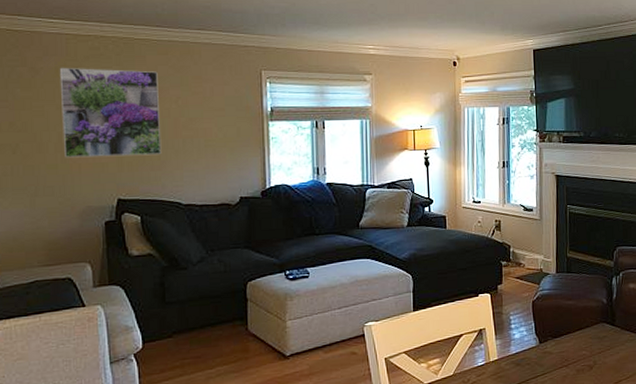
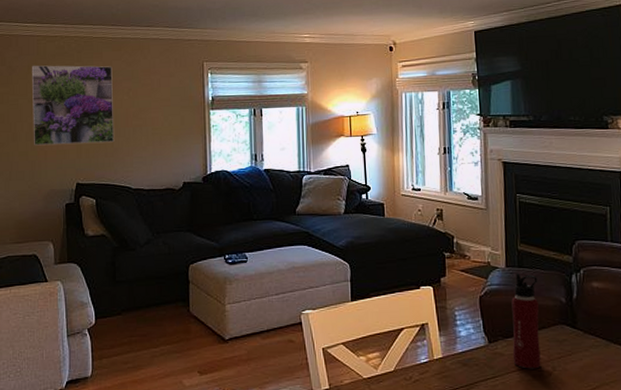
water bottle: none [560,278,584,365] -> present [511,273,541,369]

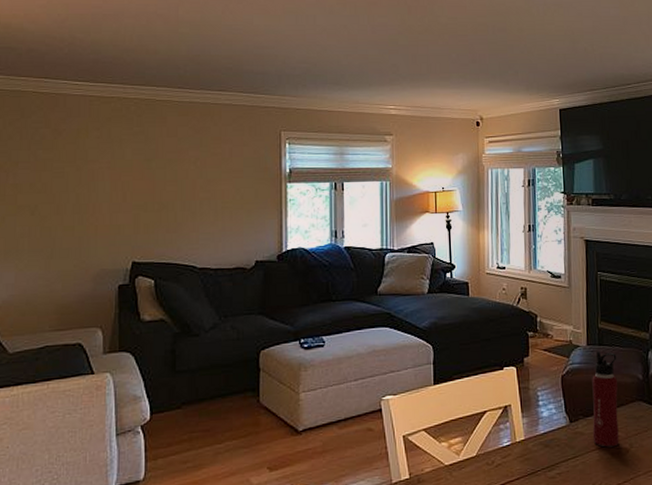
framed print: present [31,65,115,146] -> none [81,128,179,220]

